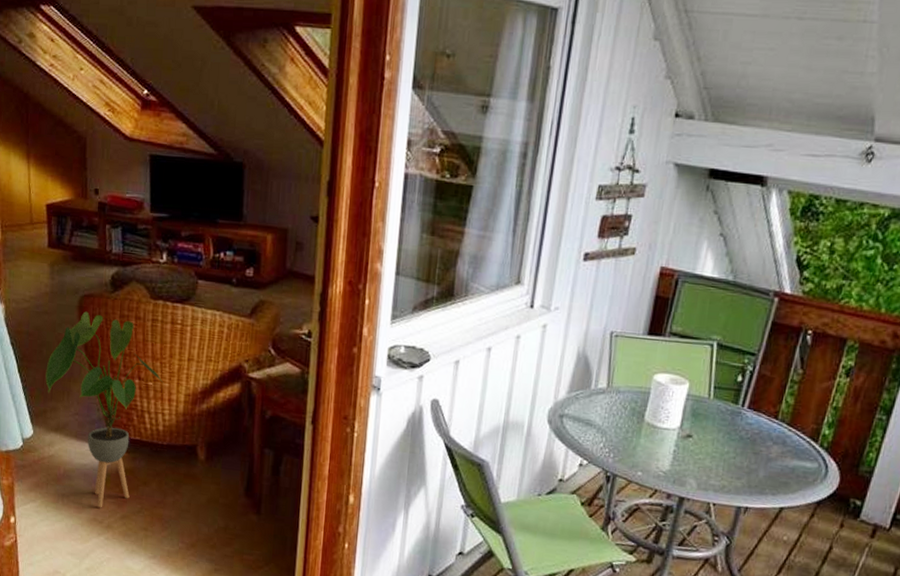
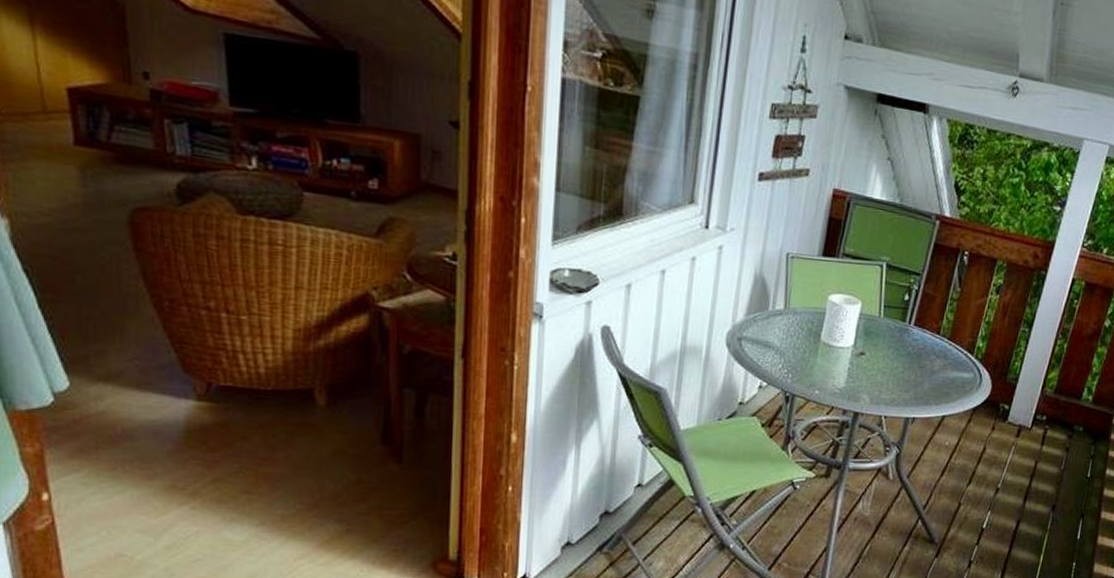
house plant: present [45,311,164,508] -> none [84,229,263,472]

